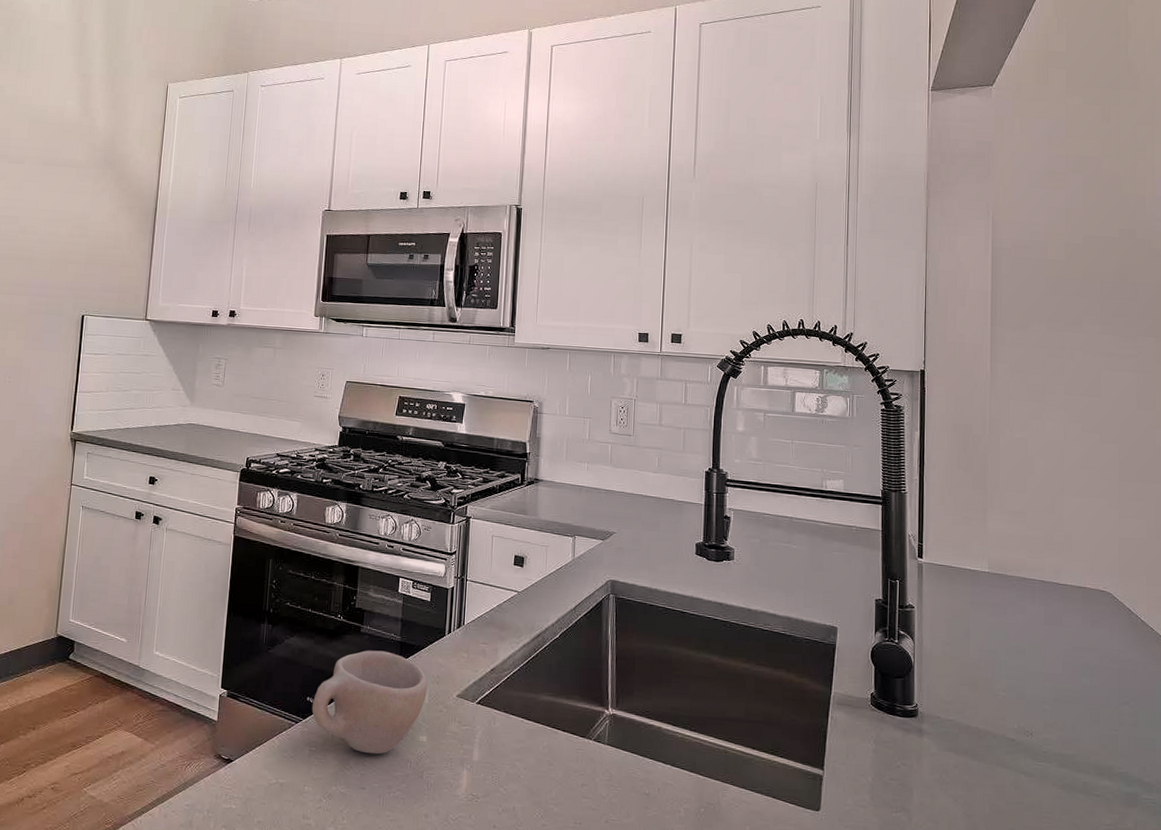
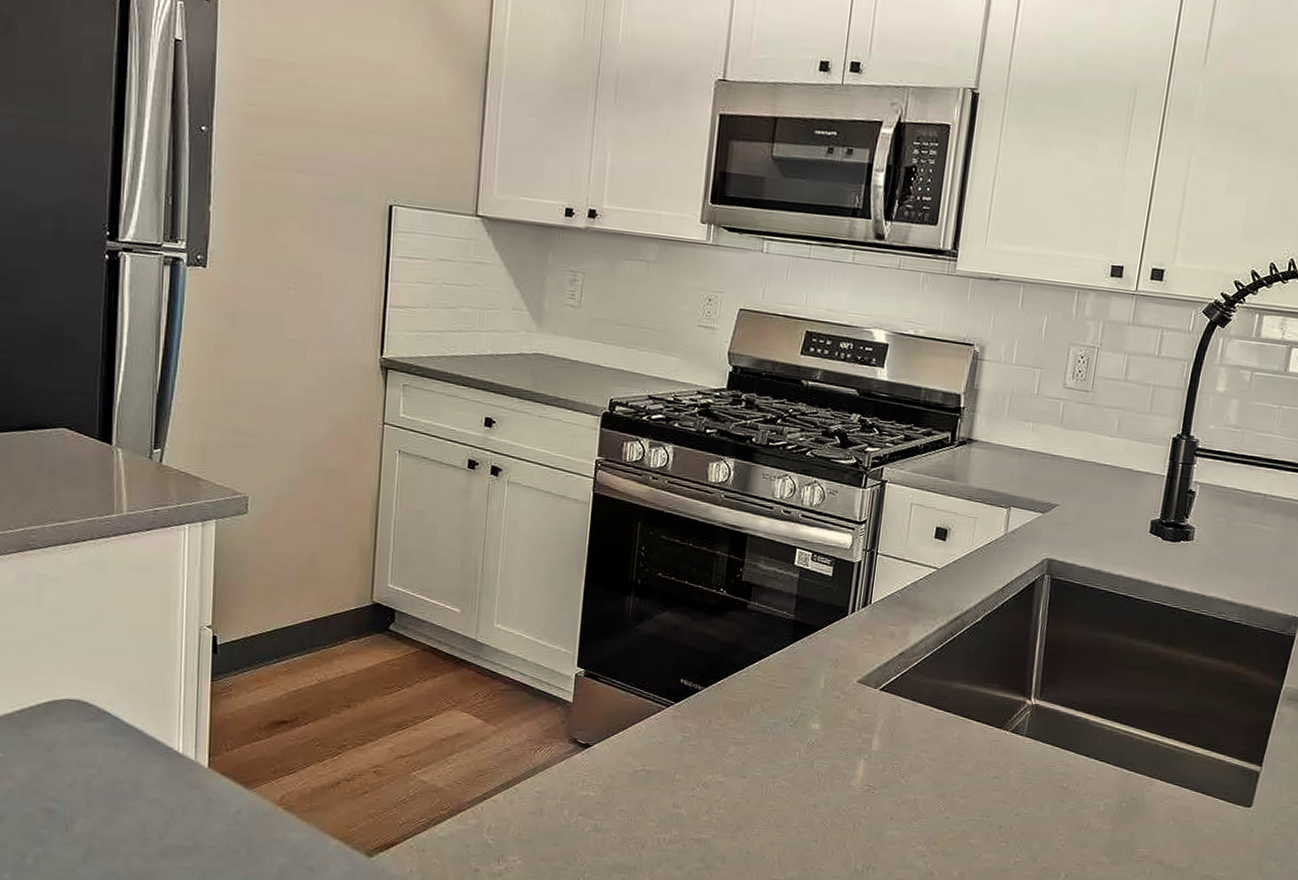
cup: present [312,650,428,755] -> none [686,629,824,742]

